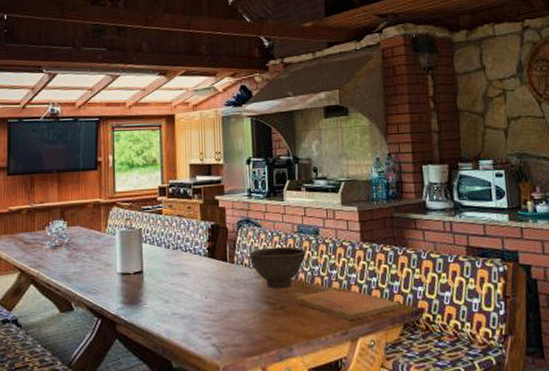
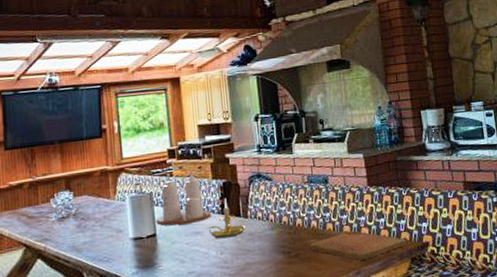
condiment set: none [144,207,197,264] -> present [157,168,211,226]
candle holder: none [192,242,232,282] -> present [207,199,246,239]
bowl: present [249,246,306,288] -> none [262,196,317,238]

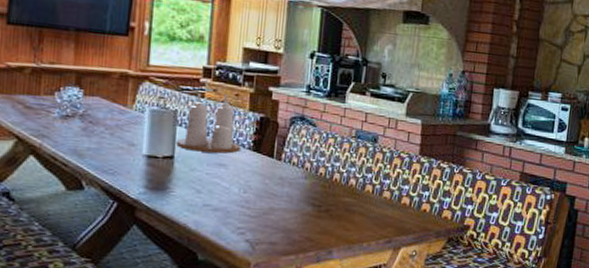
candle holder: present [207,199,246,239] -> none [233,135,277,177]
cutting board: present [309,231,406,261] -> none [342,198,447,230]

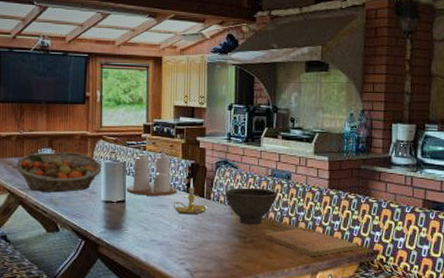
fruit basket: none [28,91,146,142] -> present [16,152,102,193]
candle holder: none [233,135,277,177] -> present [172,179,208,215]
bowl: none [299,148,361,192] -> present [225,187,278,224]
cutting board: none [342,198,447,230] -> present [264,228,357,256]

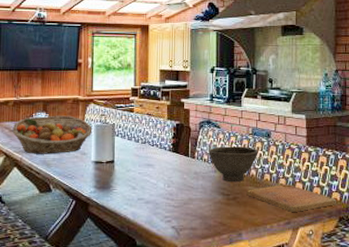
condiment set: present [127,145,177,196] -> none [116,107,163,156]
candle holder: present [172,179,208,215] -> none [158,139,192,174]

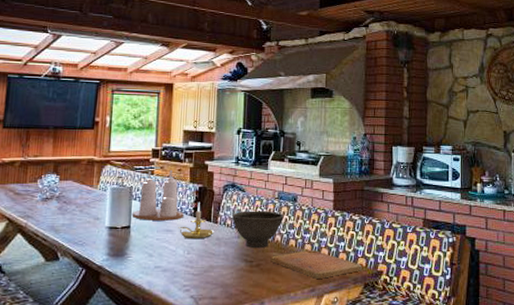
fruit basket: present [12,115,93,154] -> none [17,177,108,219]
condiment set: none [116,107,163,156] -> present [133,169,184,221]
candle holder: none [158,139,192,174] -> present [178,203,215,240]

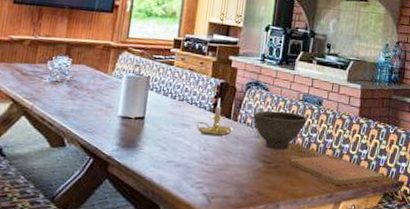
condiment set: present [133,169,184,221] -> none [148,61,203,115]

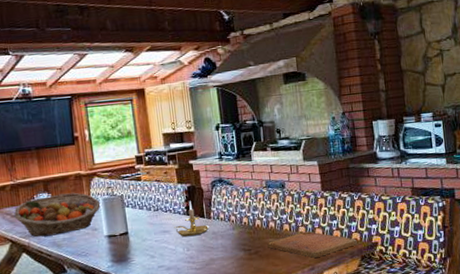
fruit basket: none [24,60,124,105] -> present [14,192,101,237]
bowl: present [253,110,307,150] -> none [224,200,275,237]

